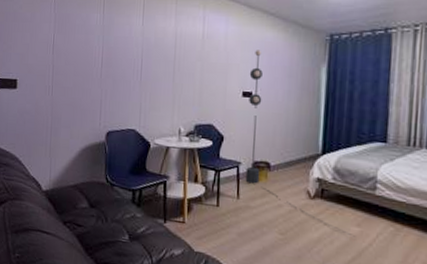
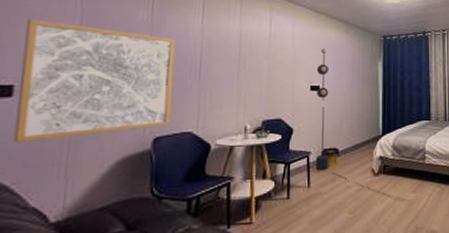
wall art: none [19,25,121,125] -> present [13,19,175,143]

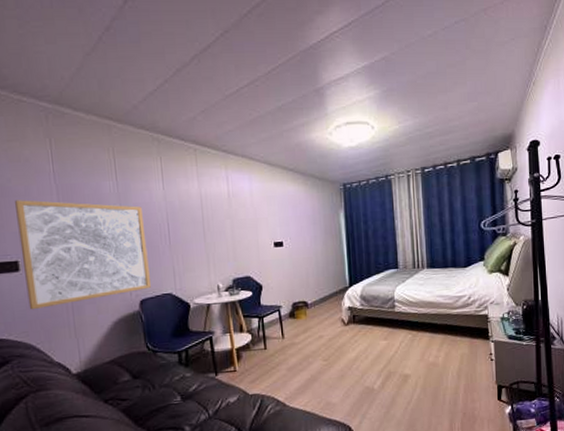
floor lamp: present [315,48,412,202] -> none [278,203,384,349]

